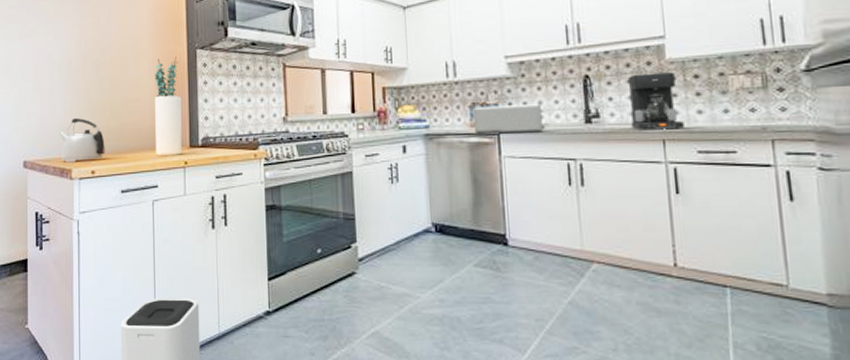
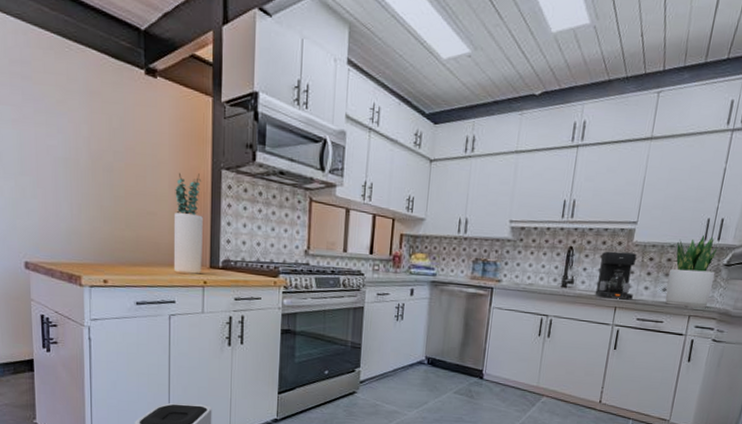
kettle: present [59,117,105,162] -> none [66,223,119,270]
toaster: present [472,104,546,135] -> none [473,262,533,291]
planter: none [726,38,796,130] -> present [665,235,718,309]

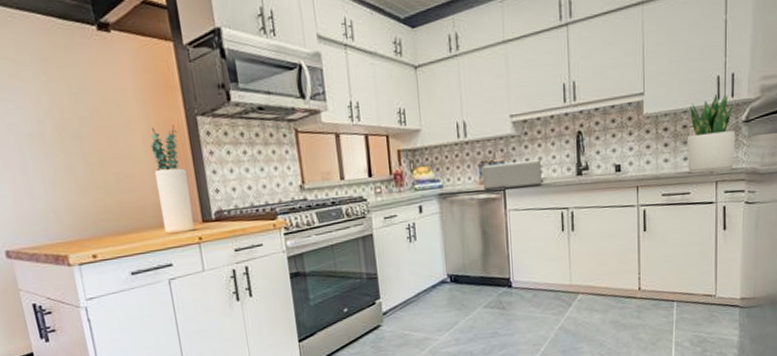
toaster: none [473,262,533,291] -> present [481,160,544,191]
coffee maker: present [595,251,637,300] -> none [613,126,654,179]

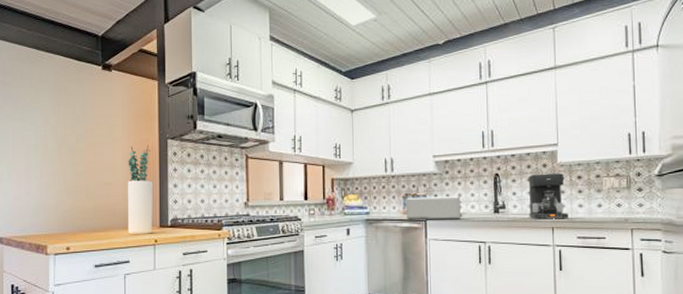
coffee maker: none [613,126,654,179] -> present [529,173,569,220]
planter: present [687,94,736,174] -> none [601,149,650,221]

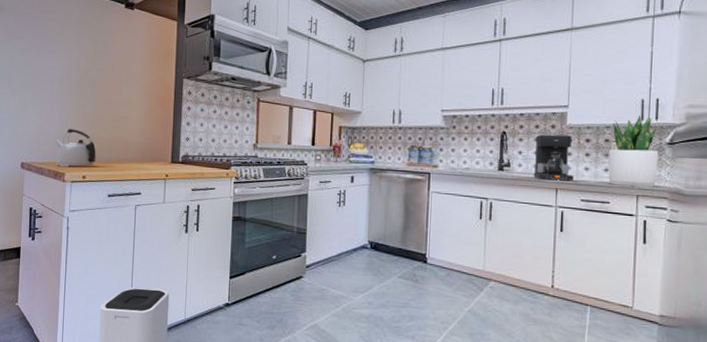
kettle: none [35,198,80,239] -> present [55,128,96,167]
vase: present [127,145,153,234] -> none [140,83,167,169]
toaster: present [405,196,463,220] -> none [410,149,468,175]
planter: none [601,149,650,221] -> present [608,116,659,188]

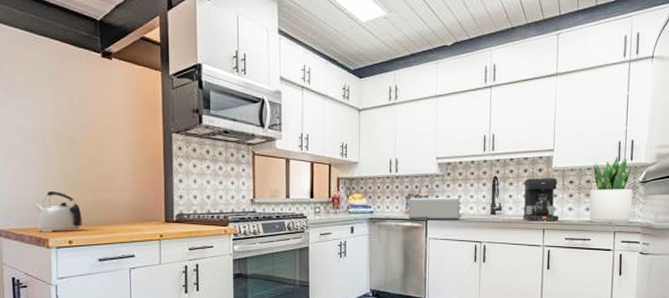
toaster: none [410,149,468,175] -> present [408,197,462,220]

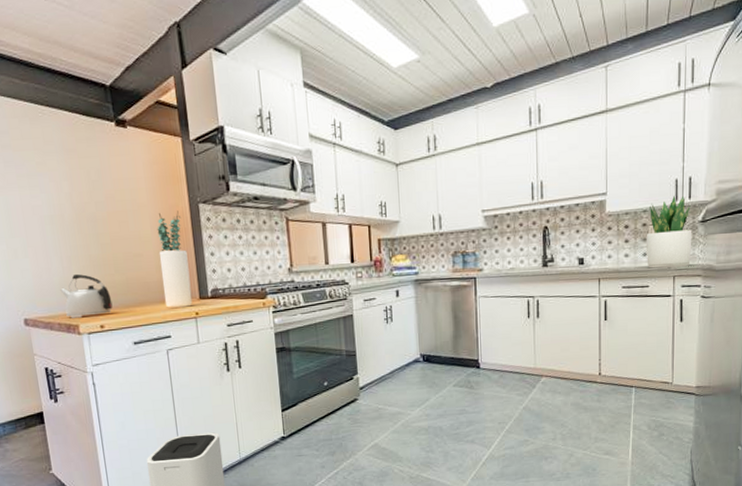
vase: none [130,138,158,229] -> present [157,211,193,308]
toaster: present [408,197,462,220] -> none [454,251,512,279]
coffee maker: present [523,178,559,222] -> none [576,223,615,272]

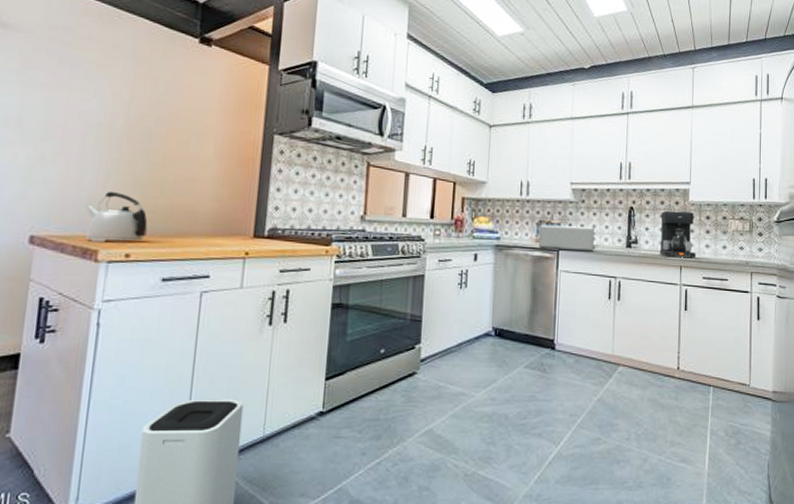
vase: present [157,211,193,308] -> none [210,138,252,245]
toaster: none [454,251,512,279] -> present [538,224,597,252]
coffee maker: none [576,223,615,272] -> present [659,210,696,259]
planter: present [647,195,693,269] -> none [726,194,768,265]

